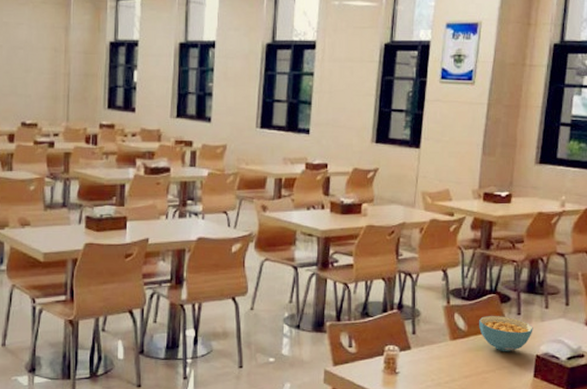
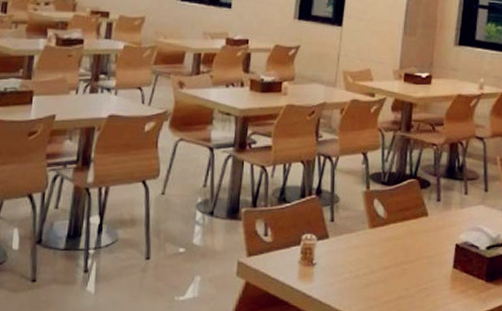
cereal bowl: present [479,315,533,352] -> none [399,201,453,241]

